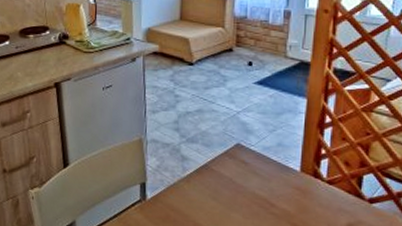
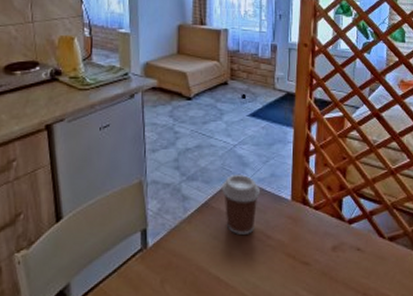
coffee cup: none [222,141,266,200] -> present [221,175,261,235]

